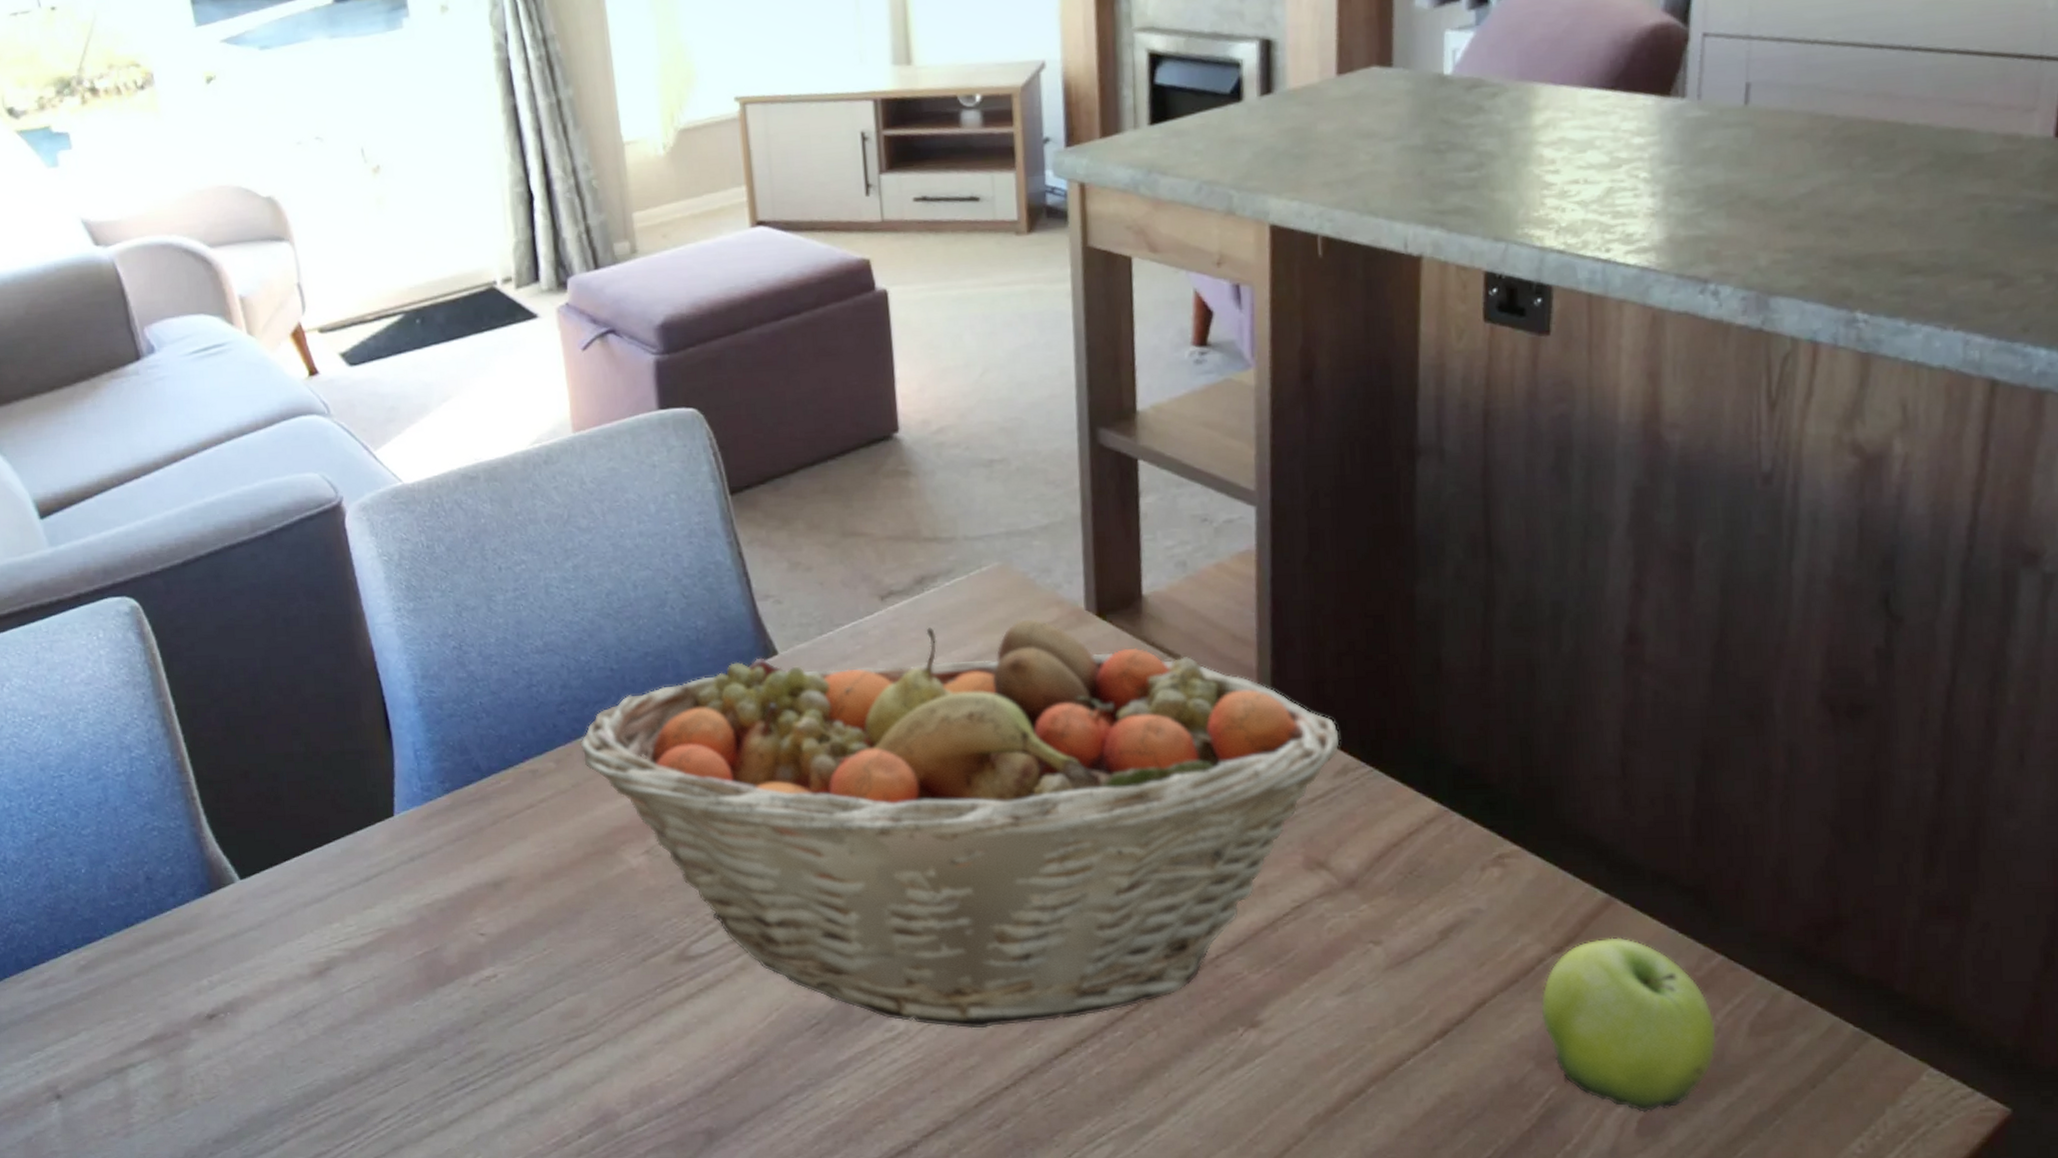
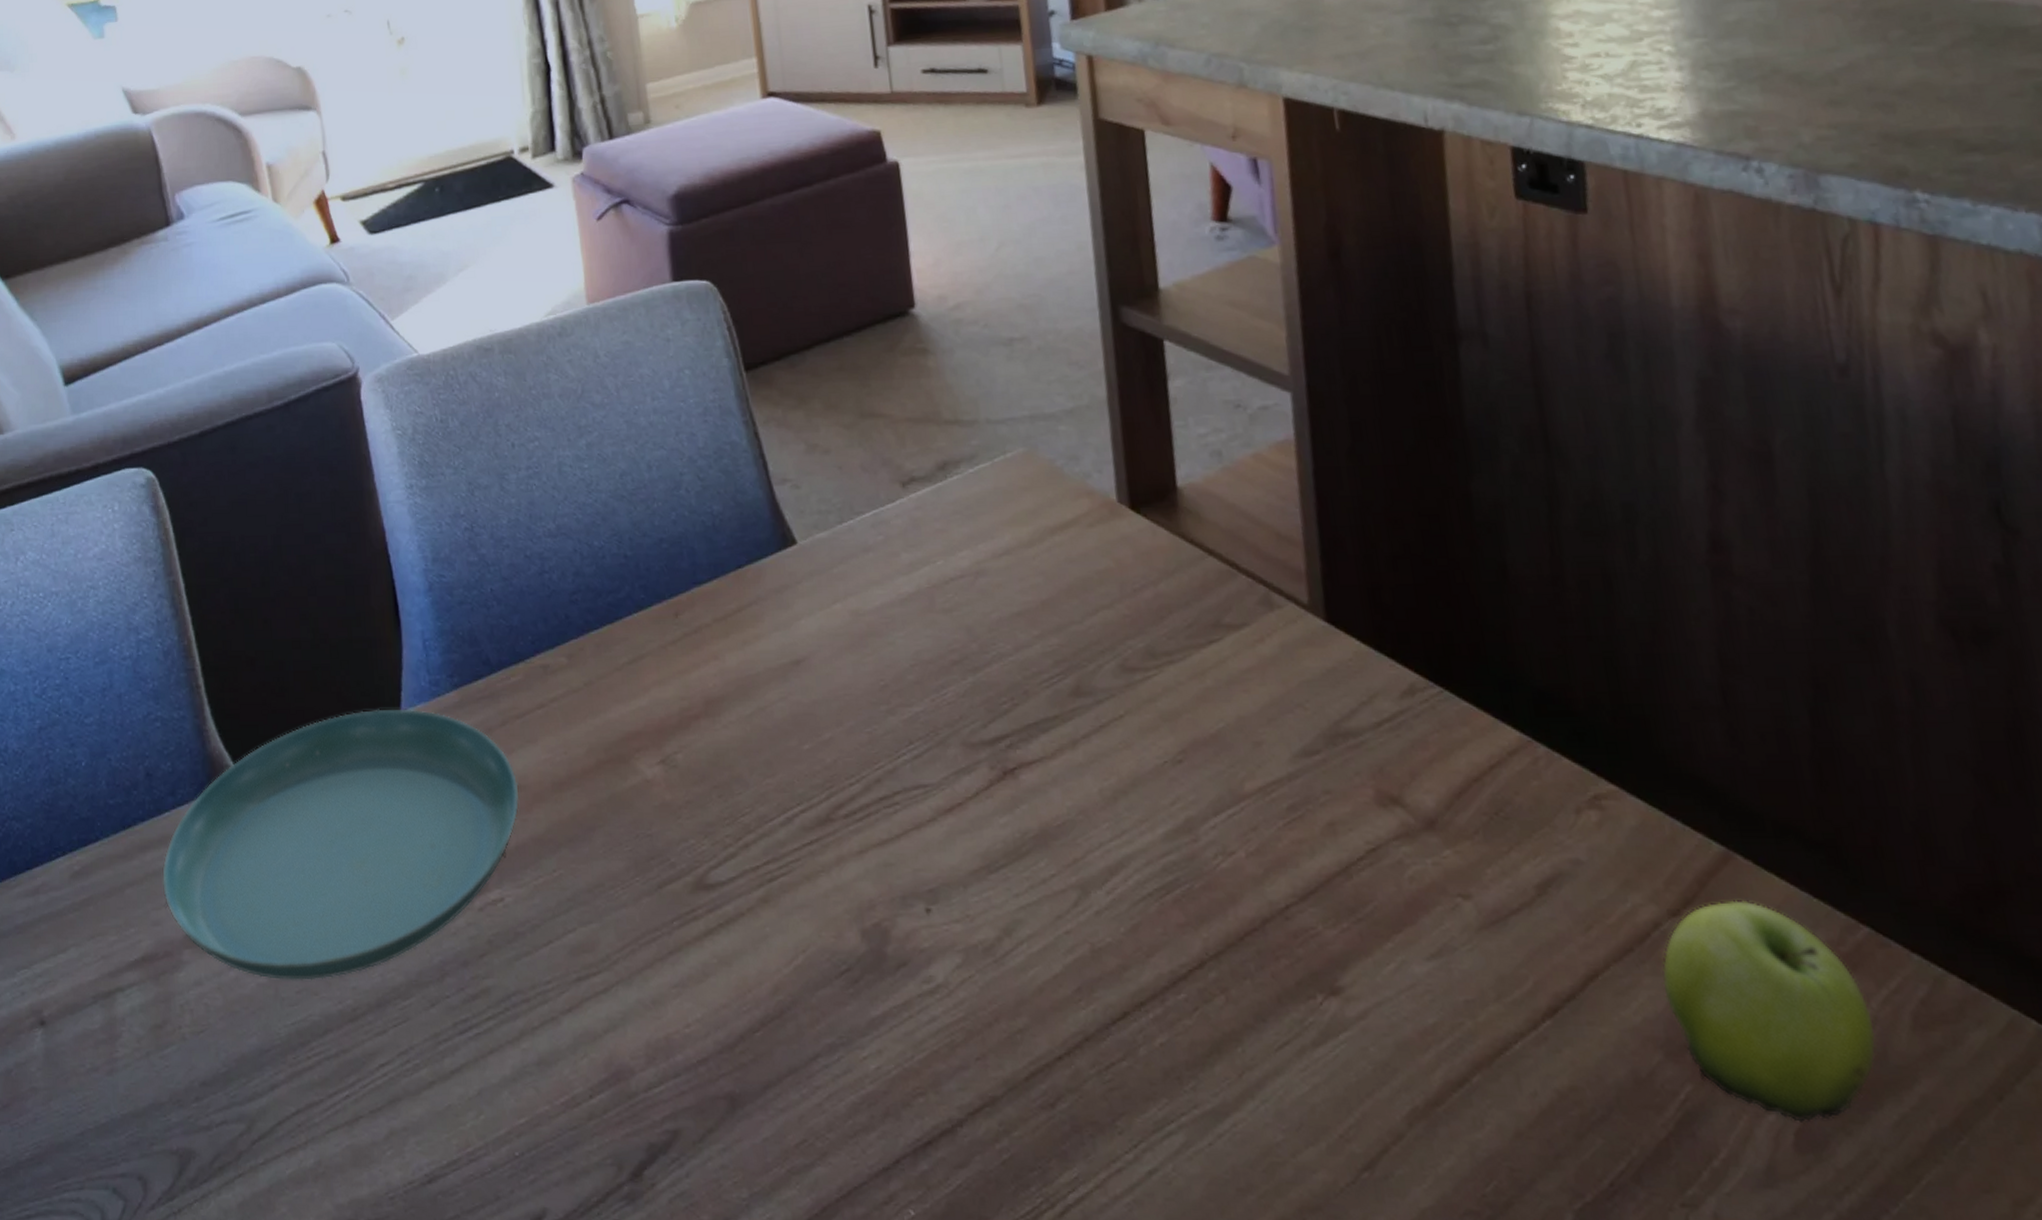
saucer: none [166,812,511,1051] -> present [162,708,520,980]
fruit basket: present [580,618,1340,1029] -> none [592,510,1404,984]

